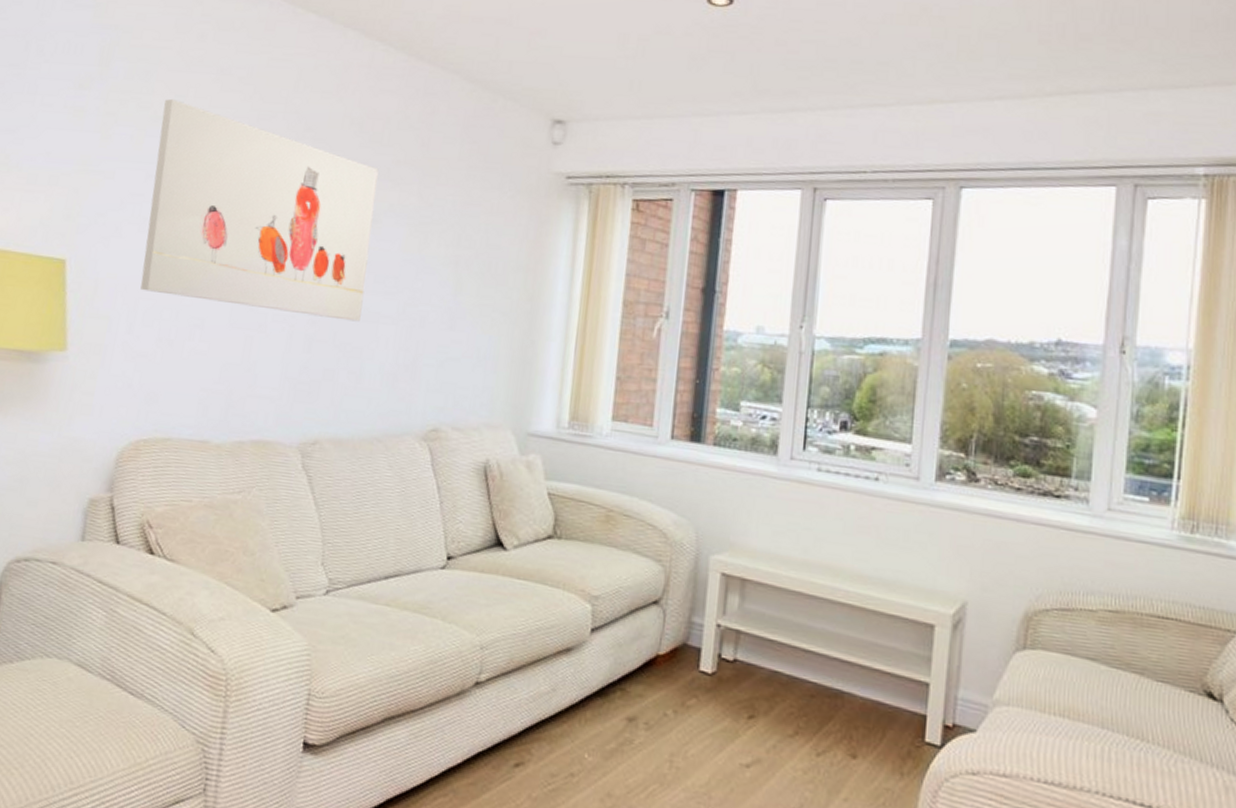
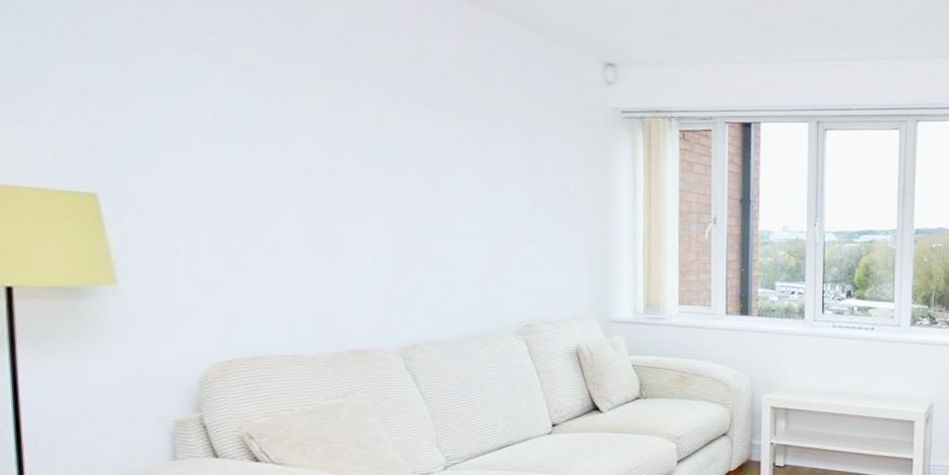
wall art: present [140,98,379,322] -> none [192,29,446,240]

